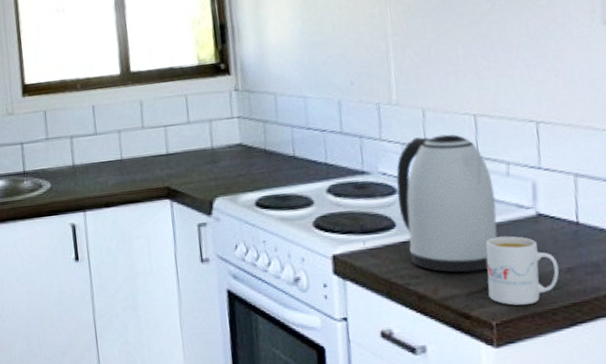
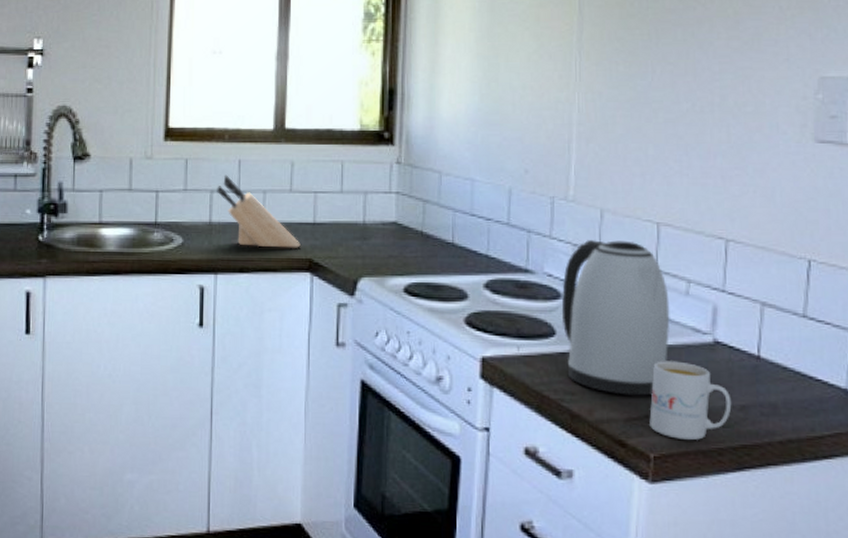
knife block: none [75,120,158,183] -> present [217,175,301,248]

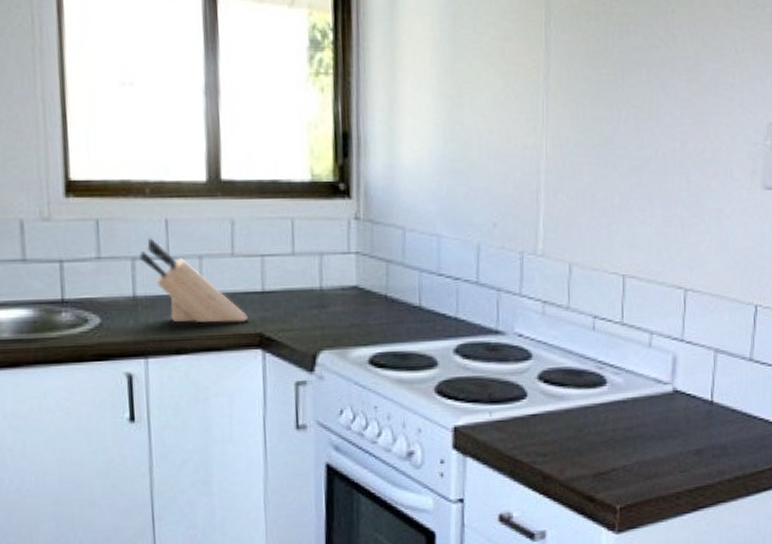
kettle: present [561,240,671,396] -> none [532,295,635,452]
mug: present [649,361,732,441] -> none [616,413,688,489]

